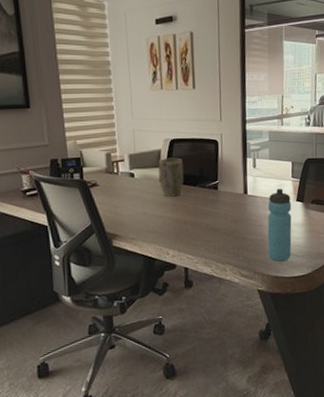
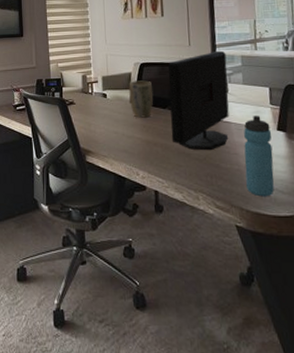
monitor: none [199,126,256,225] -> present [168,50,229,151]

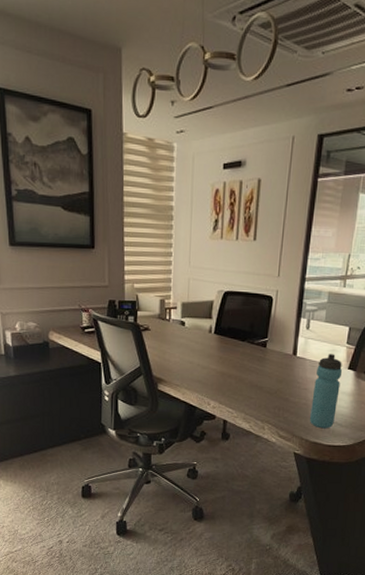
plant pot: present [128,80,154,118] -> none [208,310,235,349]
monitor: present [168,50,229,151] -> none [246,284,314,385]

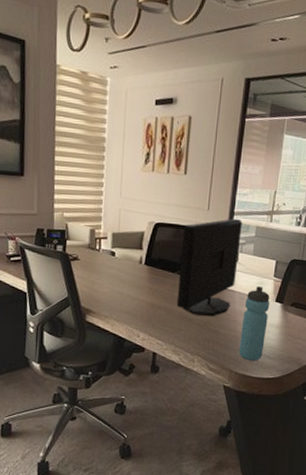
monitor: none [246,284,314,385] -> present [176,218,242,317]

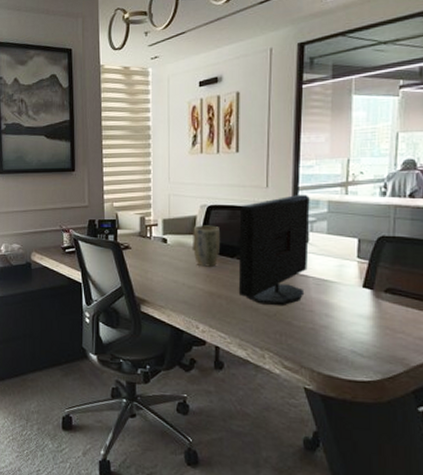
plant pot: none [138,241,165,281] -> present [192,225,221,267]
water bottle: present [239,286,270,361] -> none [320,270,355,360]

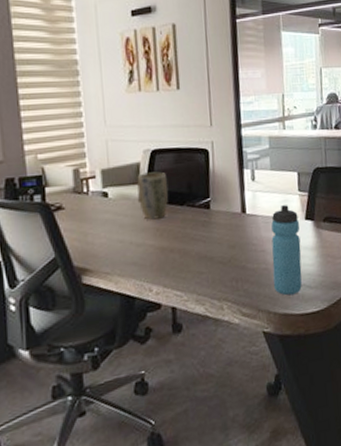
monitor: present [238,194,310,307] -> none [186,131,256,252]
water bottle: none [320,270,355,360] -> present [271,205,302,296]

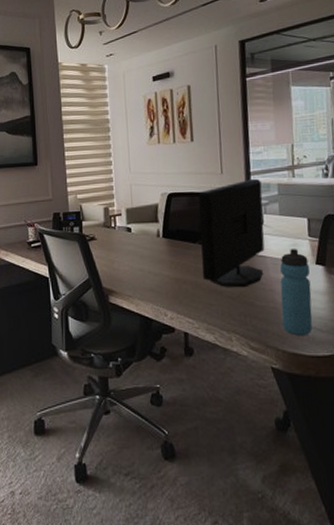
plant pot: present [136,171,169,220] -> none [155,212,183,254]
monitor: none [186,131,256,252] -> present [198,178,265,288]

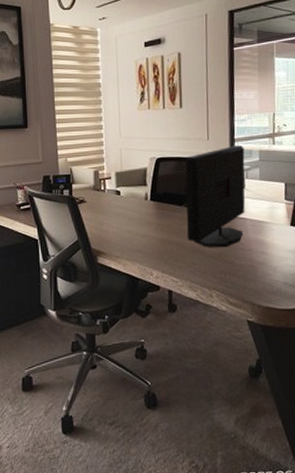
water bottle: present [280,249,312,336] -> none [258,211,285,292]

